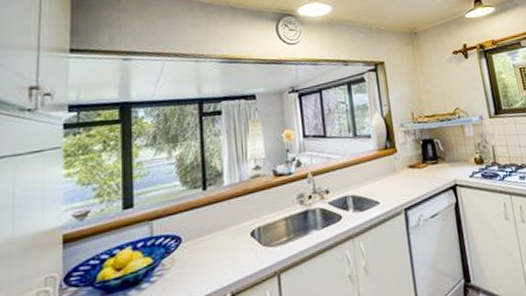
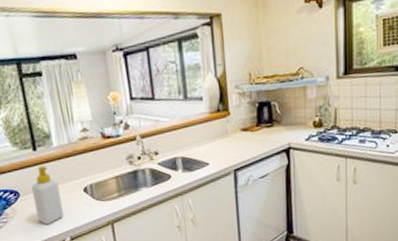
soap bottle: none [196,206,227,278] -> present [31,166,64,225]

